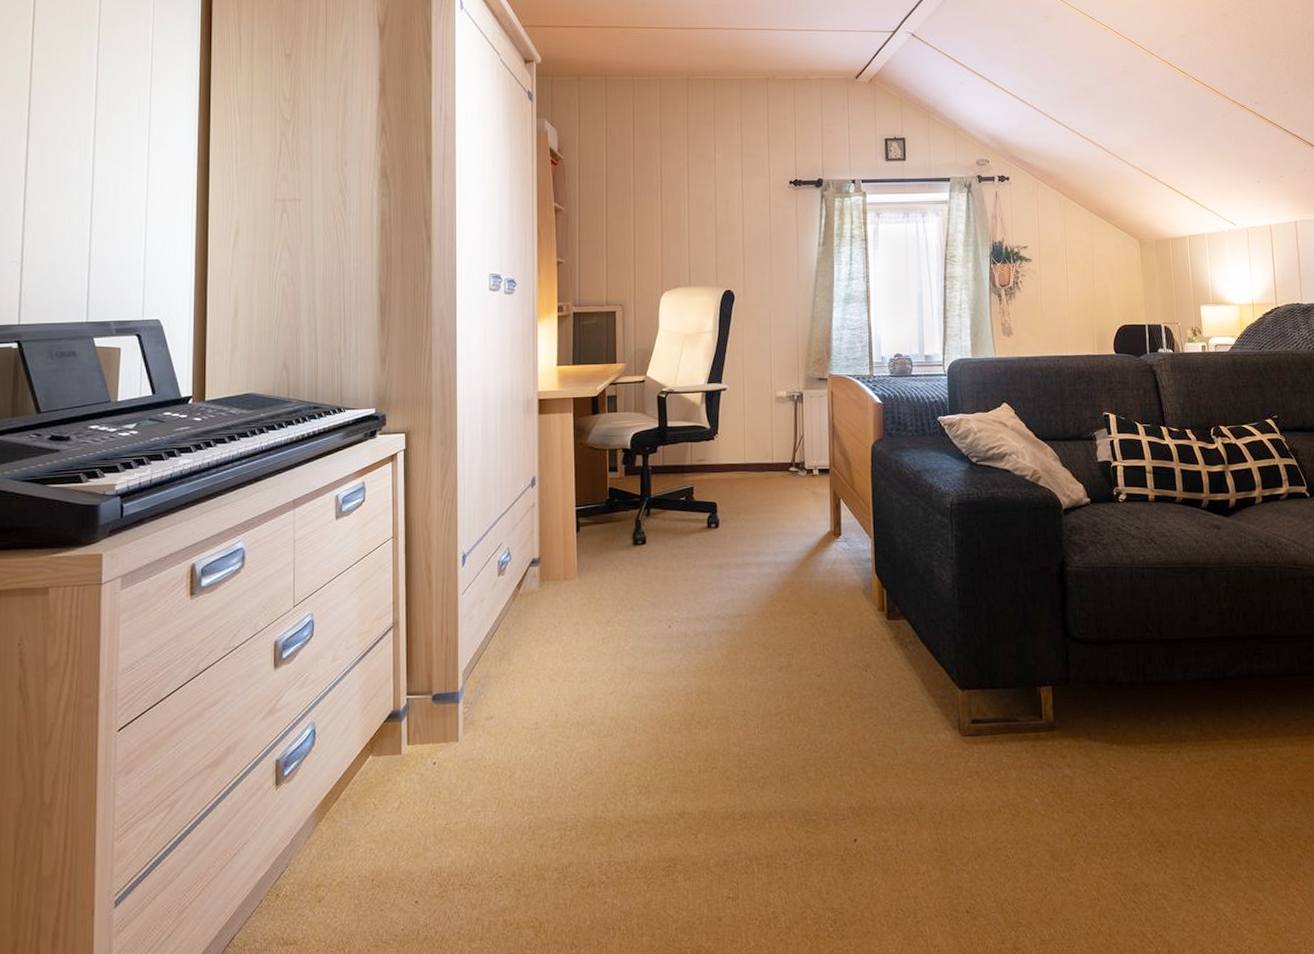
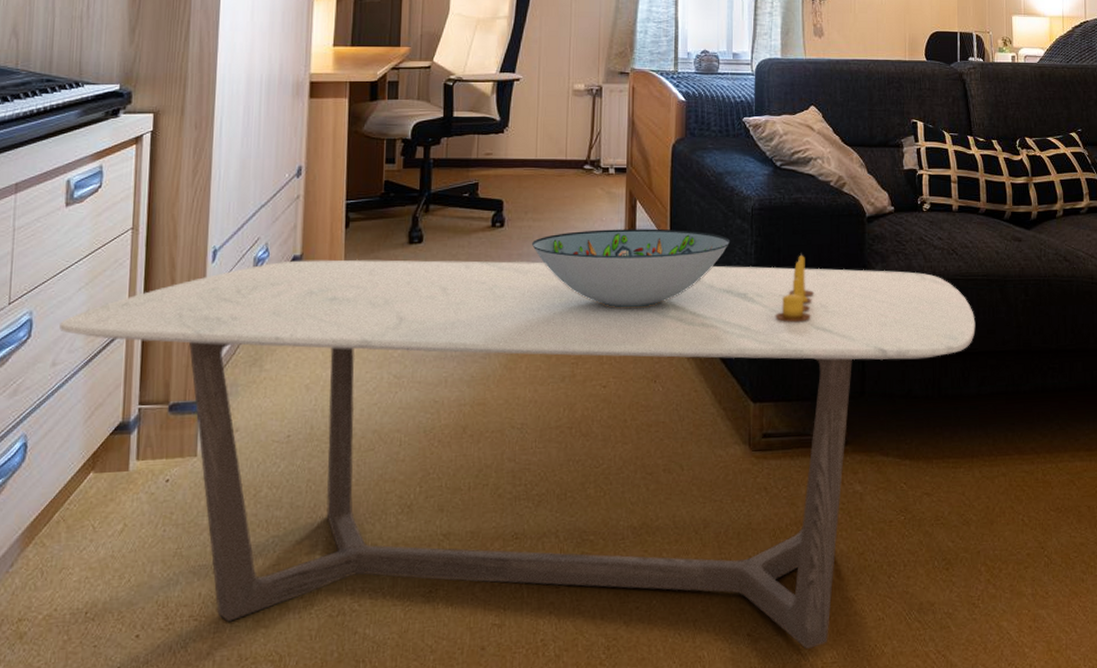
coffee table: none [337,559,1178,927] -> present [59,259,976,650]
decorative bowl: none [745,525,932,602] -> present [532,228,731,308]
candle: none [978,544,1016,613] -> present [775,252,815,323]

